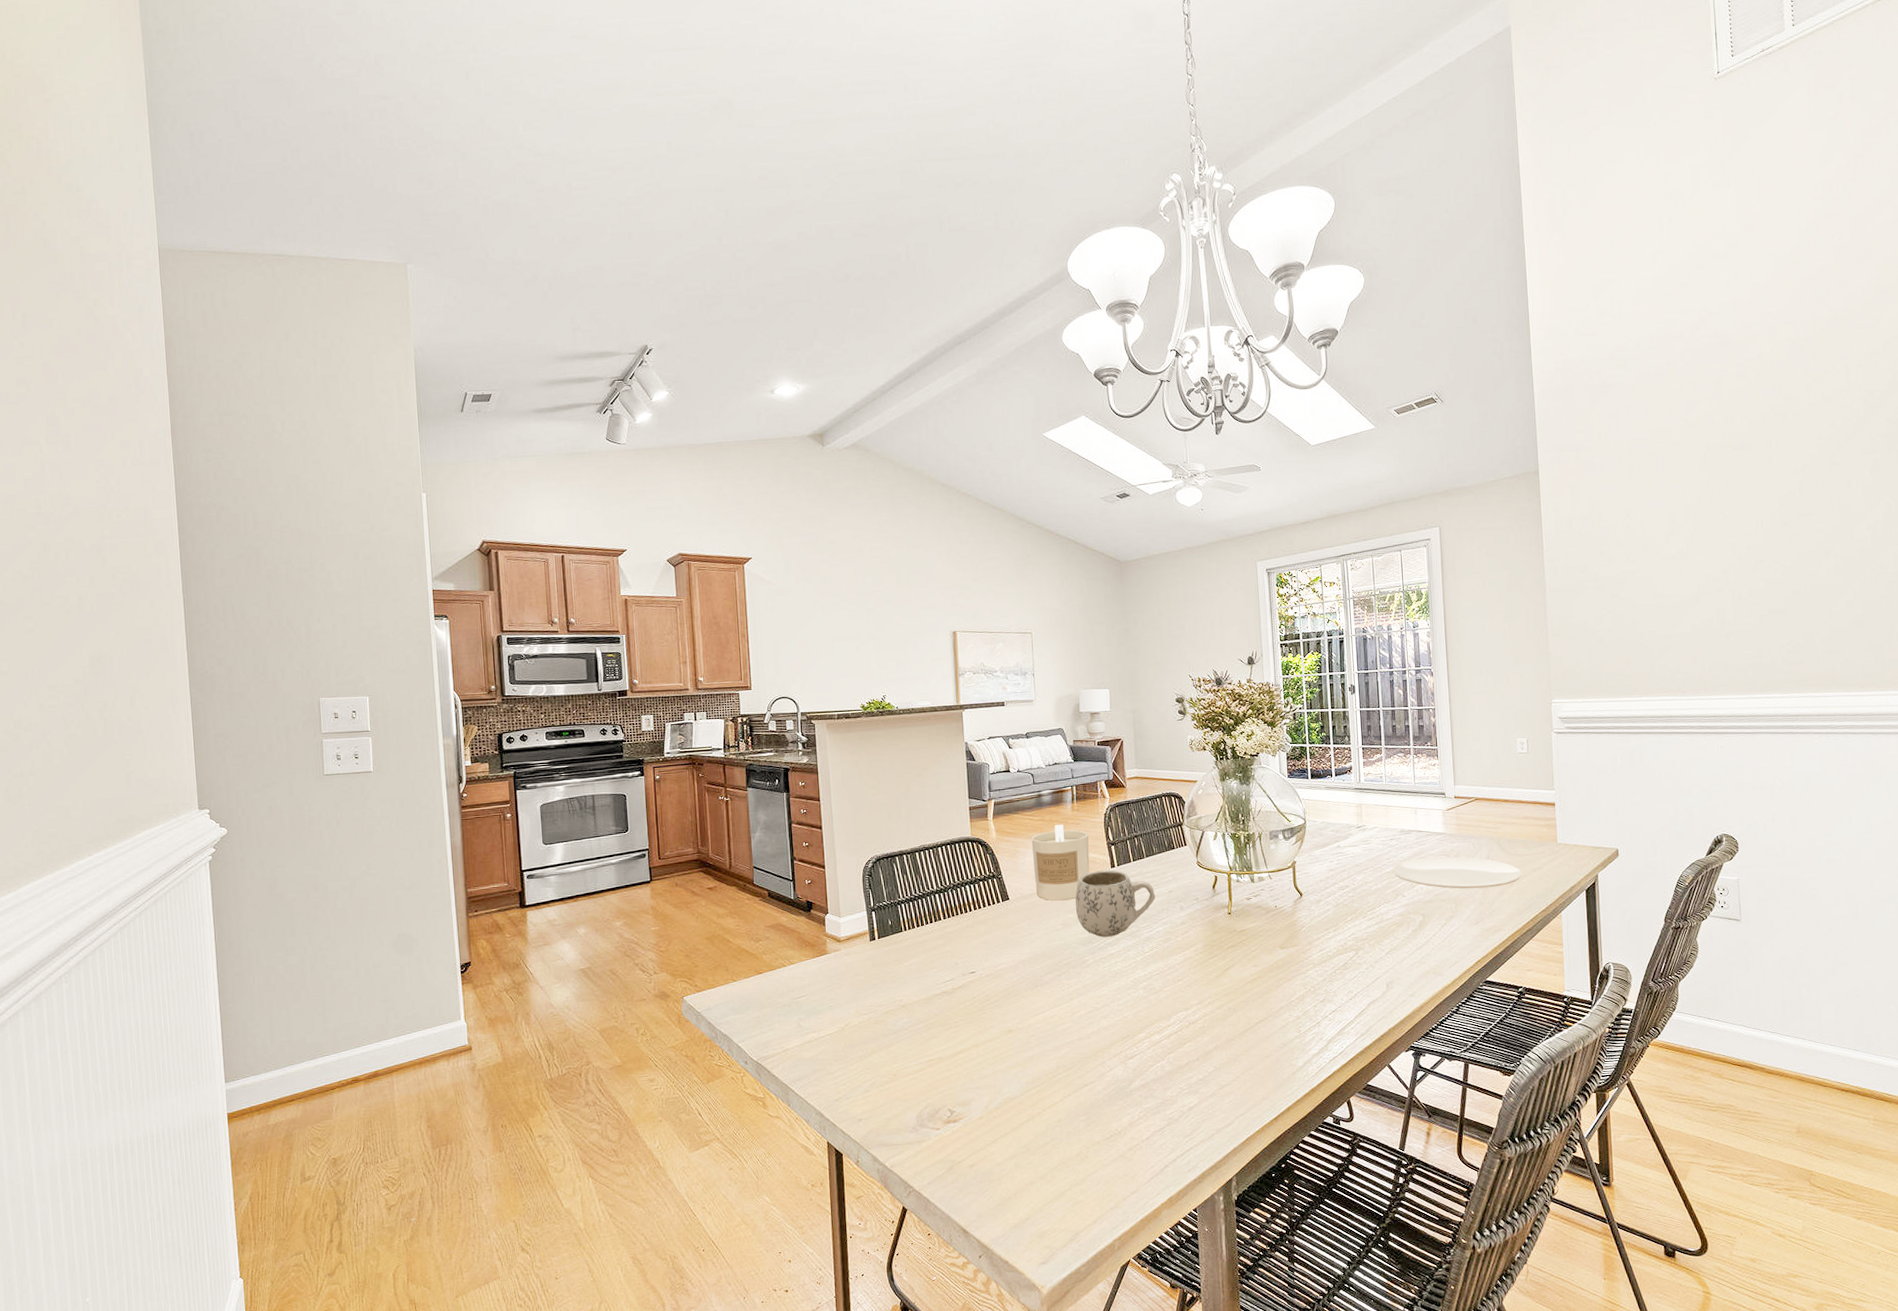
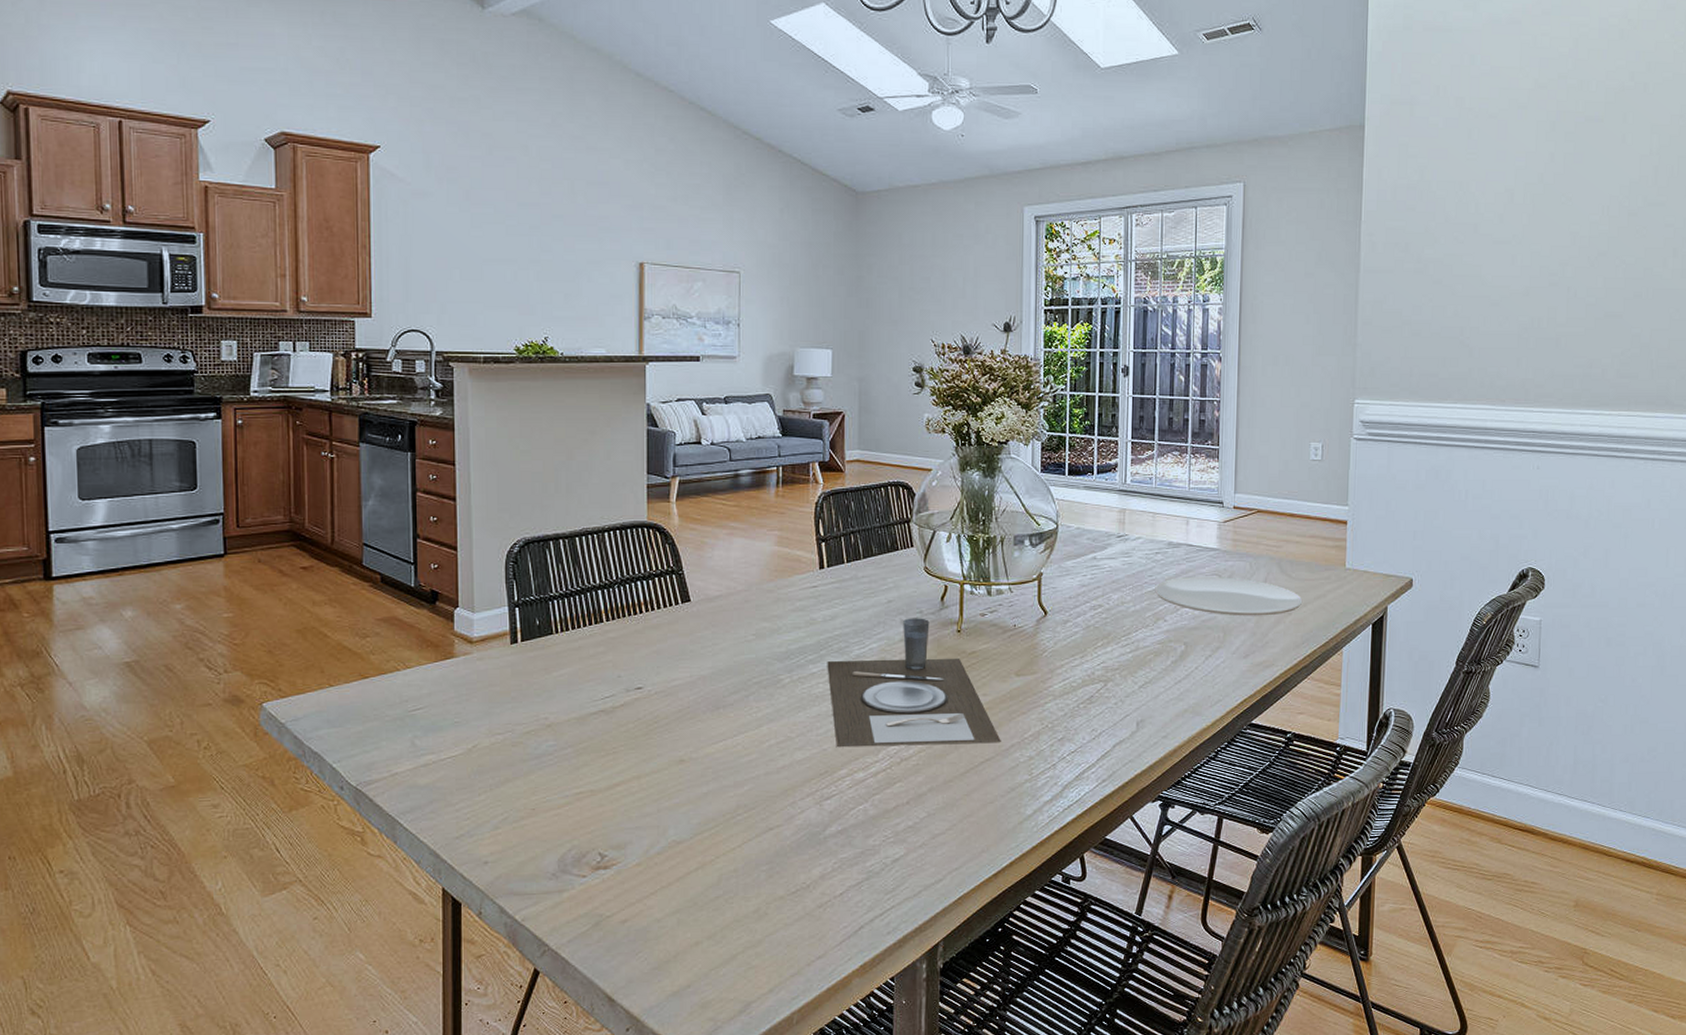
candle: present [1031,825,1090,901] -> none [723,513,794,606]
mug: present [1075,870,1156,937] -> none [772,572,871,653]
place setting: none [1122,904,1272,1015] -> present [827,618,1001,748]

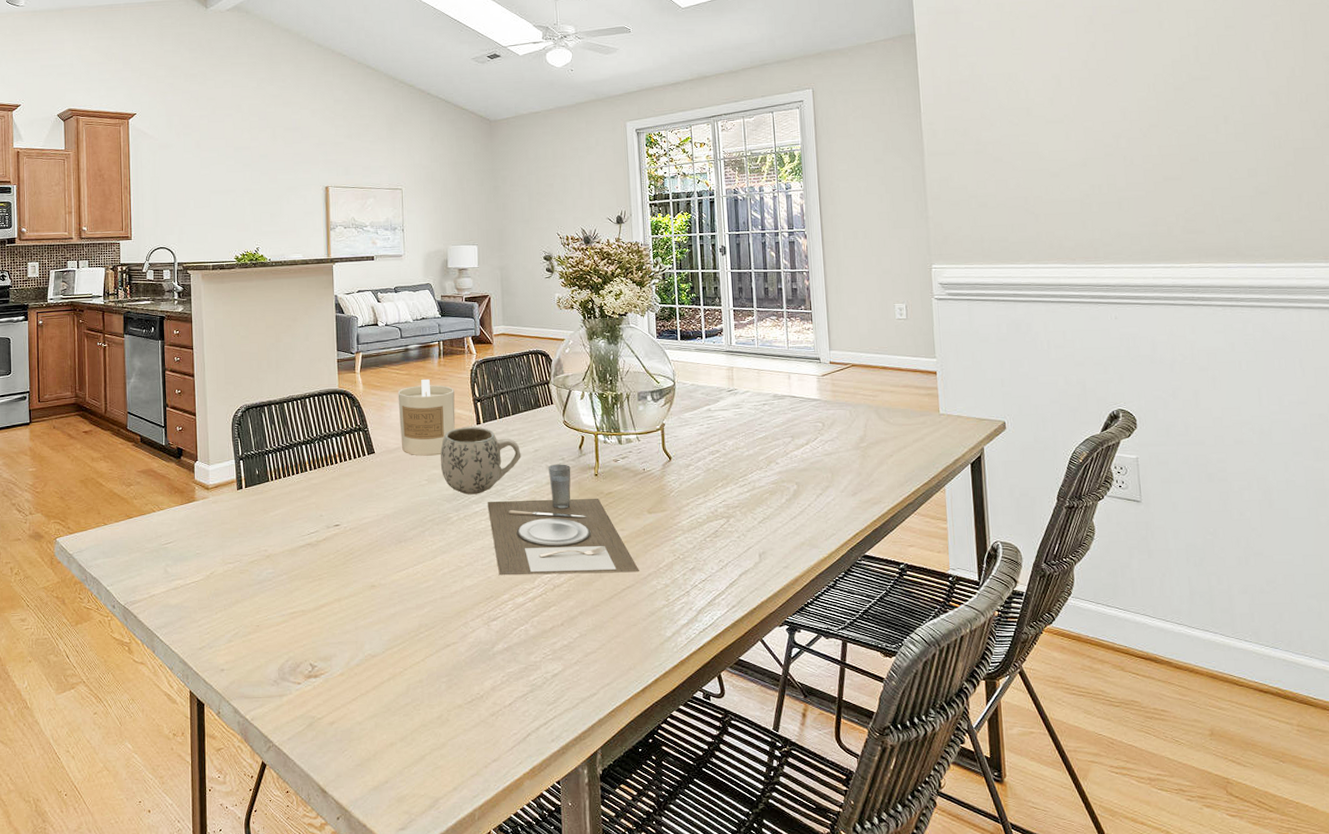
candle: none [723,513,794,606] -> present [397,380,456,456]
mug: none [772,572,871,653] -> present [440,427,521,495]
plate: present [1155,576,1303,616] -> none [765,423,902,459]

